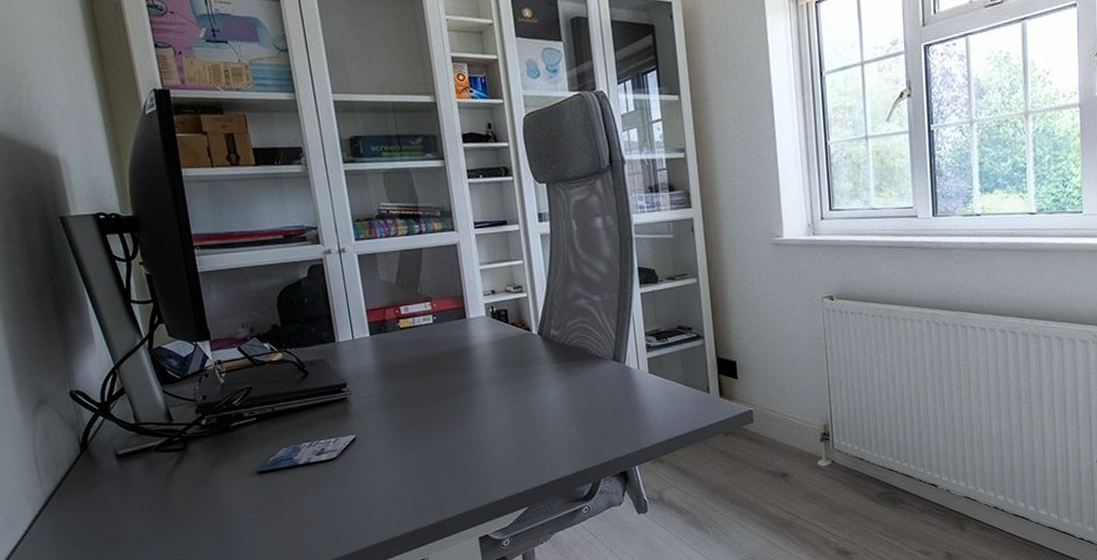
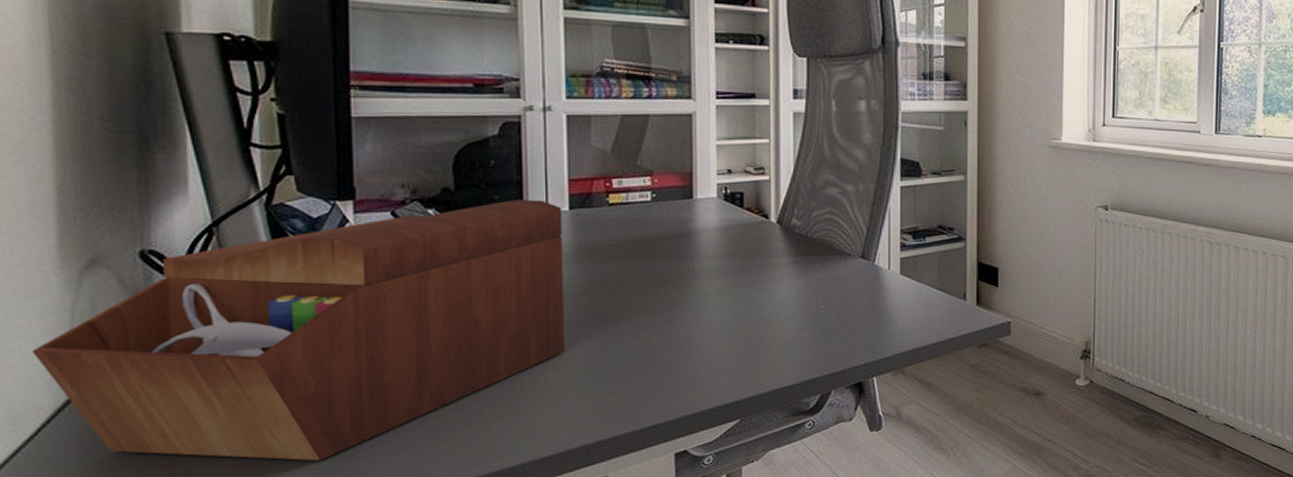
sewing box: none [13,329,382,551] -> present [32,200,565,461]

